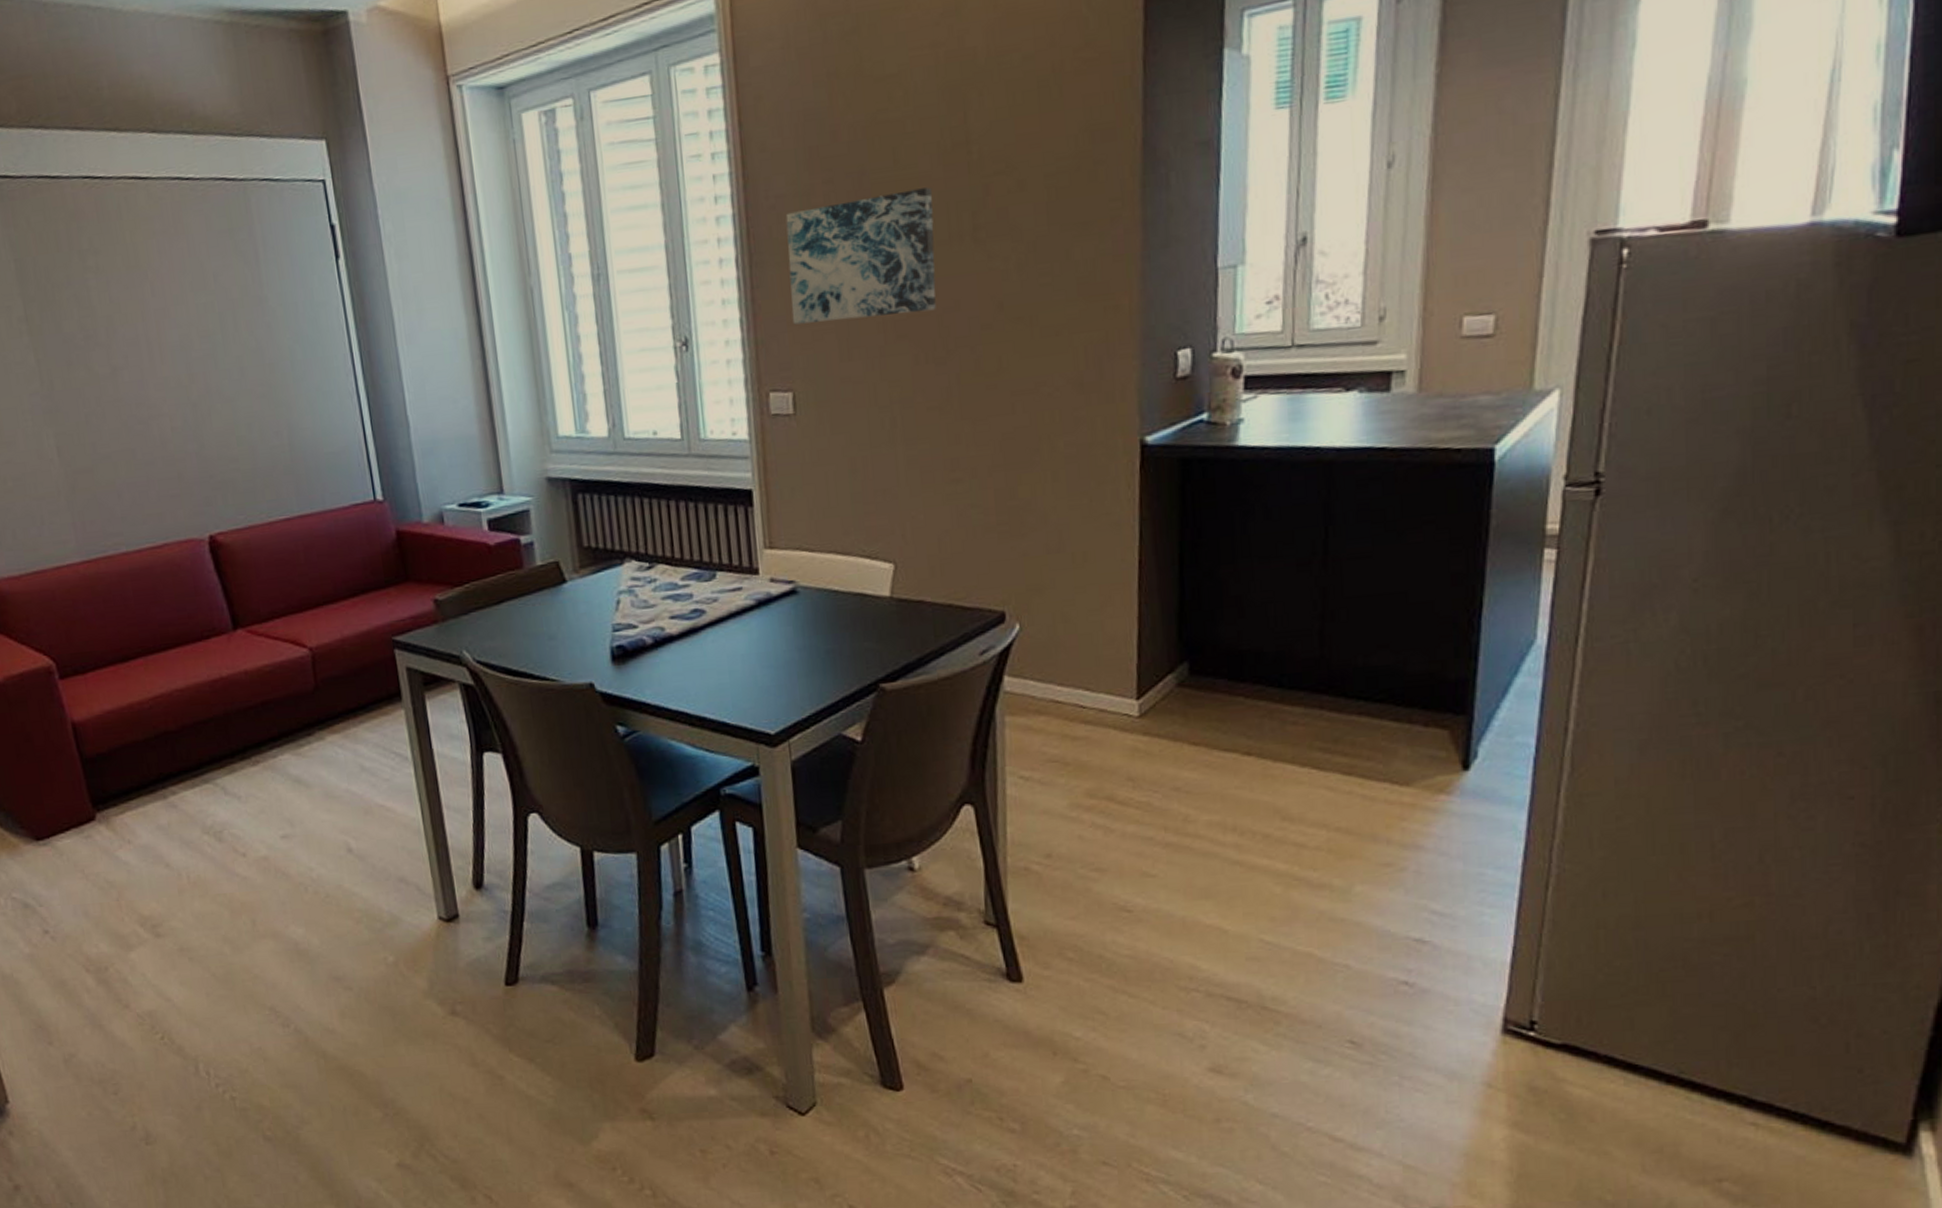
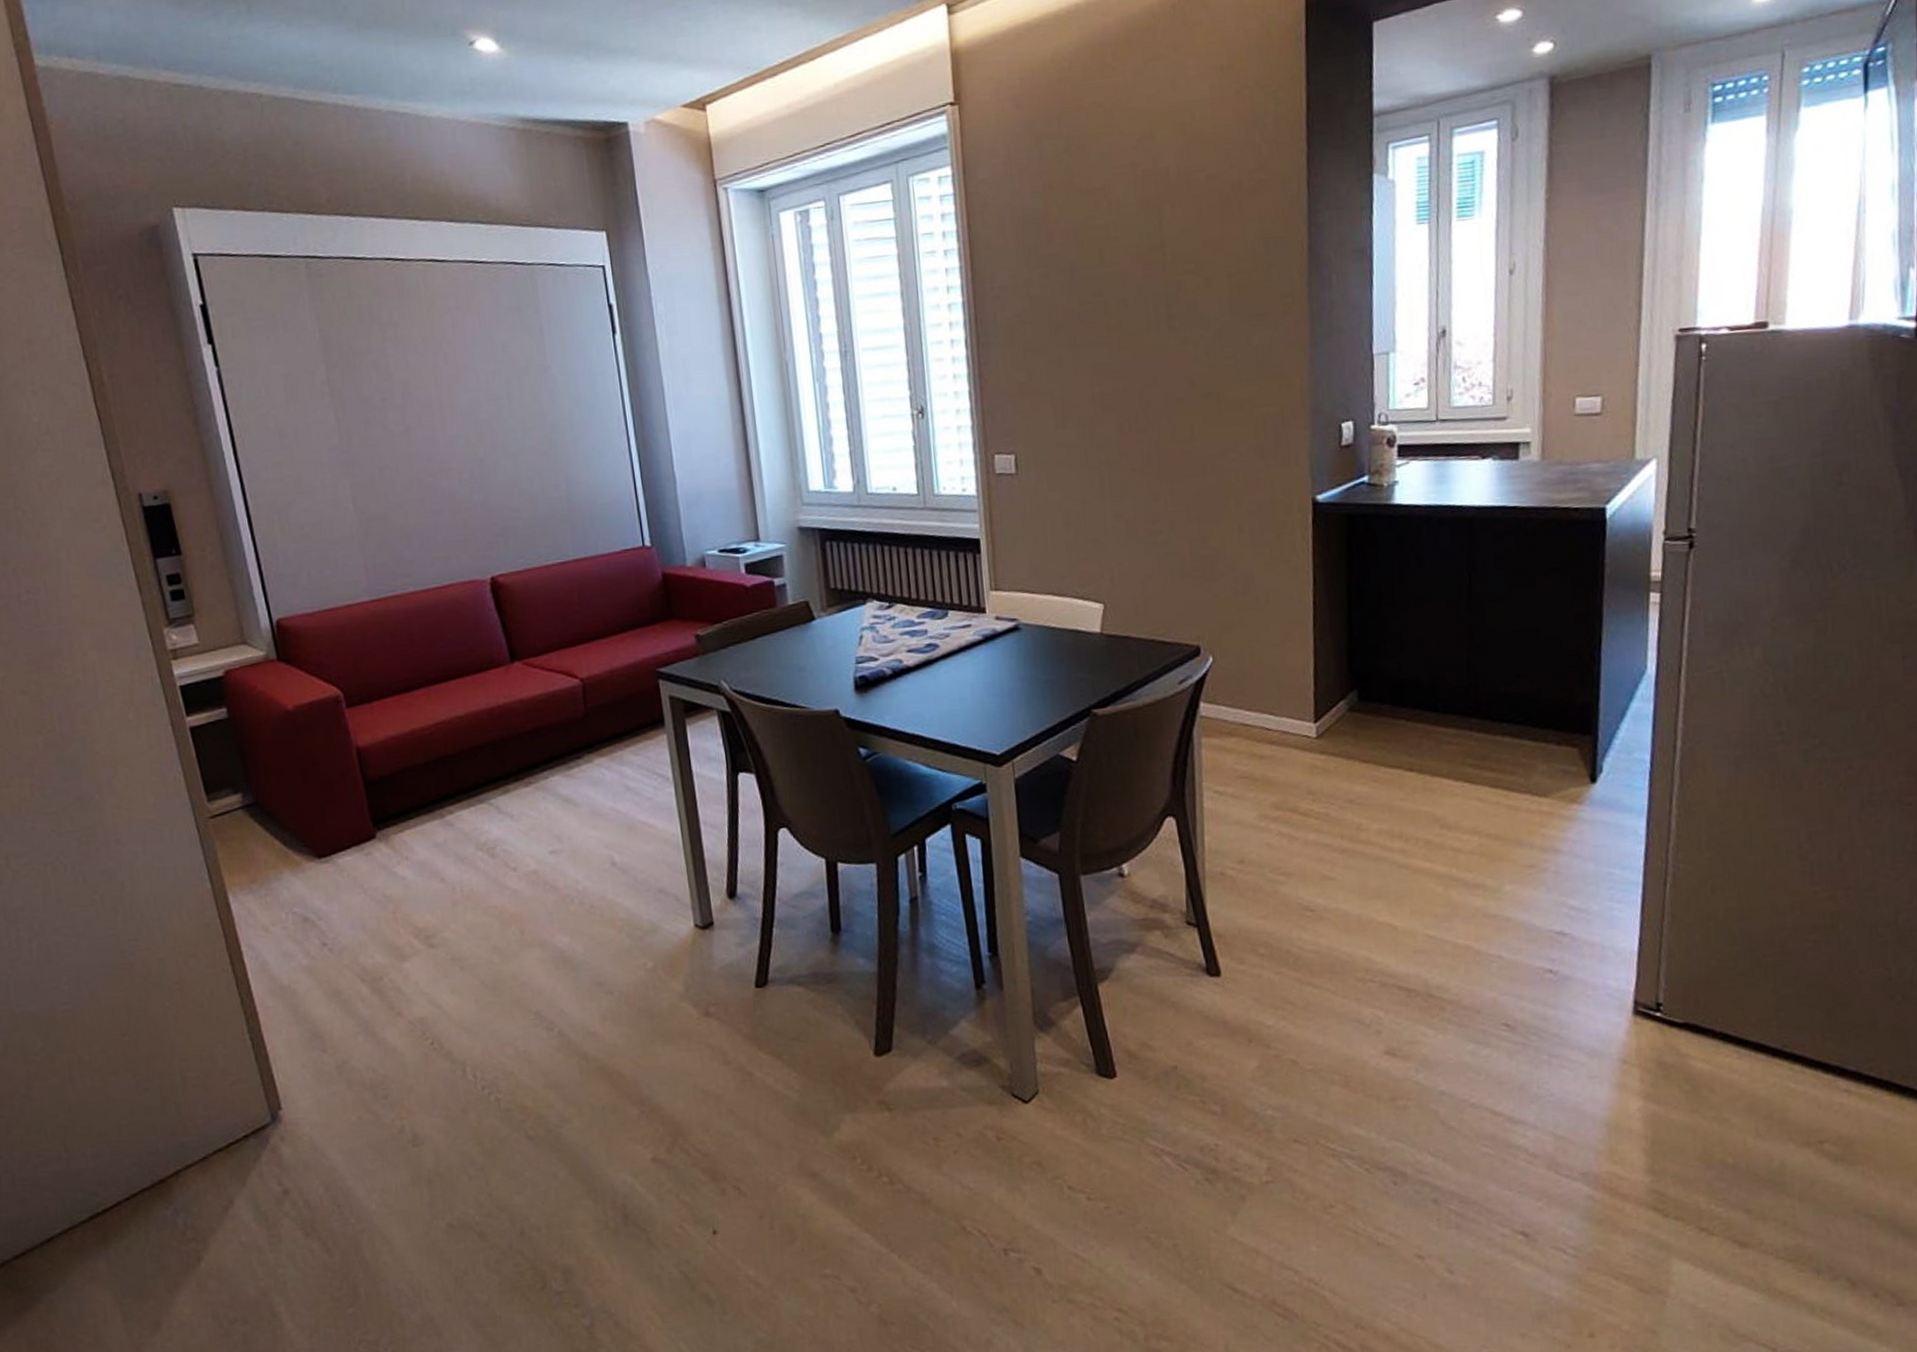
wall art: present [785,187,936,325] -> none [1008,282,1137,397]

